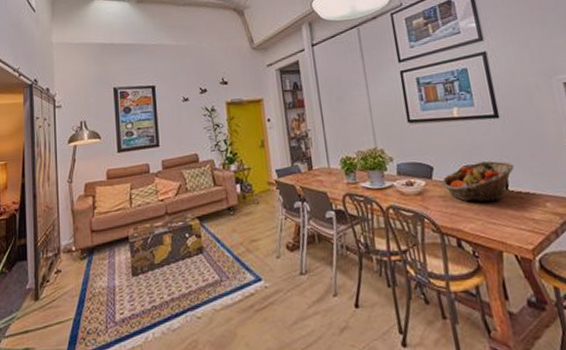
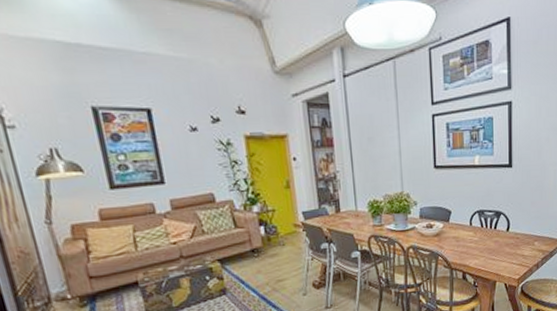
fruit basket: present [441,160,514,202] -> none [456,206,516,242]

